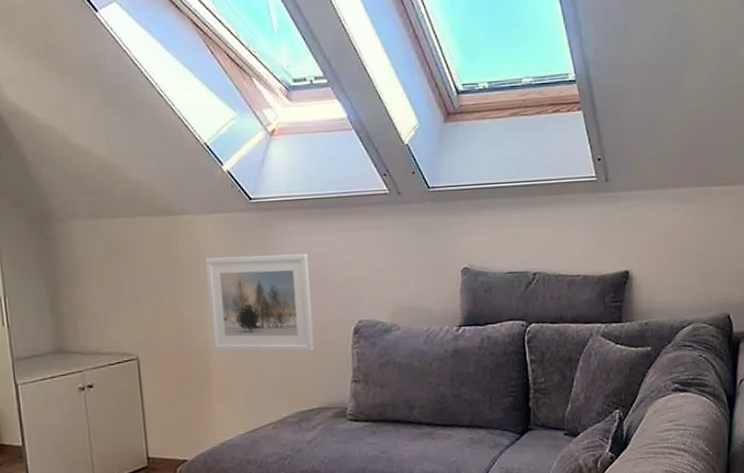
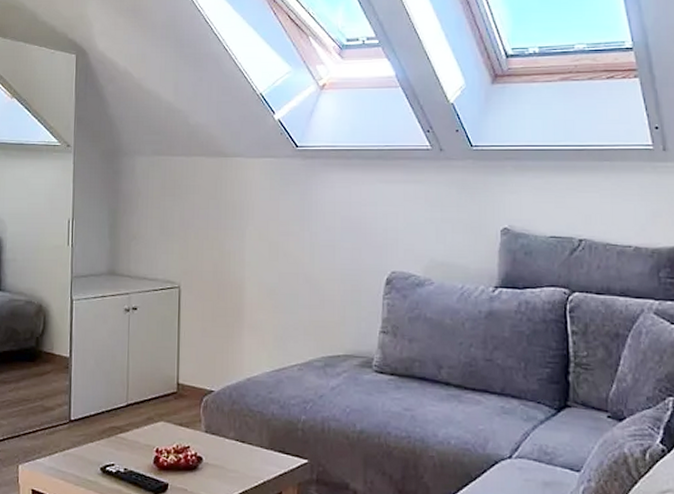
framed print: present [206,253,315,352] -> none [249,199,347,297]

